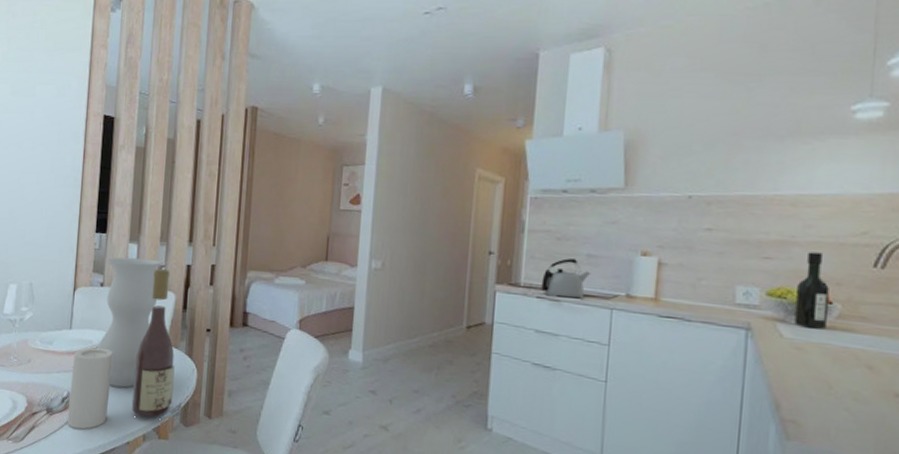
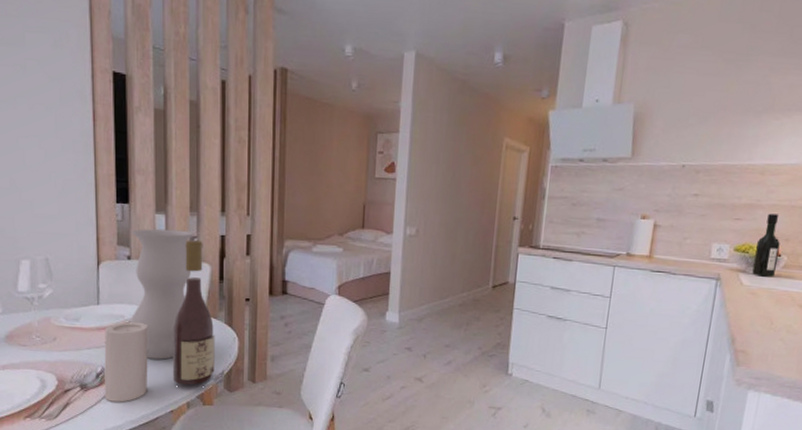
kettle: present [541,258,592,299] -> none [557,222,600,258]

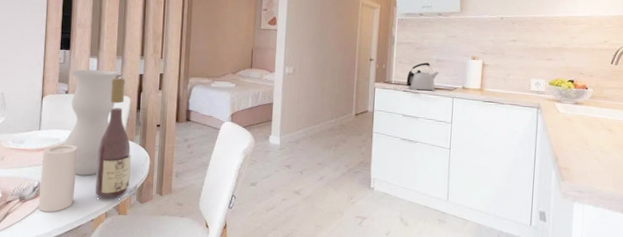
kettle: none [557,222,600,258] -> present [406,63,440,91]
bottle: present [752,213,780,277] -> none [566,55,586,106]

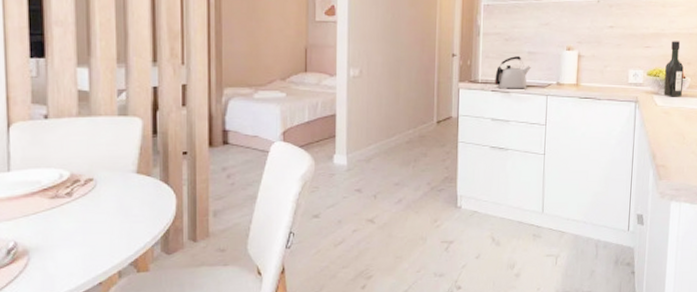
candle: present [38,144,78,212] -> none [16,187,71,280]
vase: present [63,69,120,176] -> none [47,83,123,227]
wine bottle: present [94,77,131,198] -> none [99,92,150,253]
bottle: none [566,55,586,106] -> present [664,41,684,97]

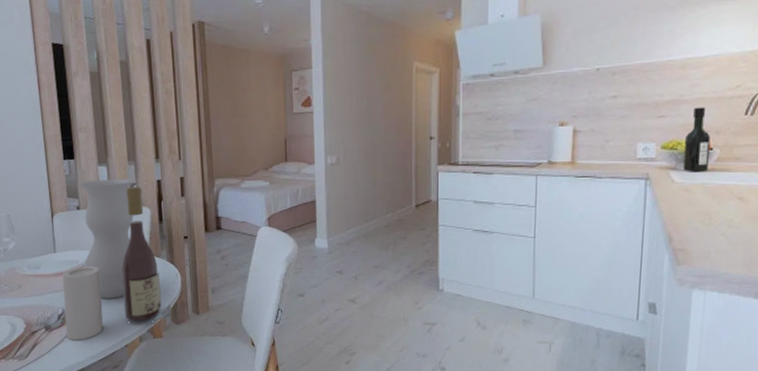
candle: none [16,187,71,280] -> present [62,265,103,340]
vase: none [47,83,123,227] -> present [78,178,134,298]
wine bottle: none [99,92,150,253] -> present [121,186,162,321]
kettle: present [495,56,532,90] -> none [477,135,518,172]

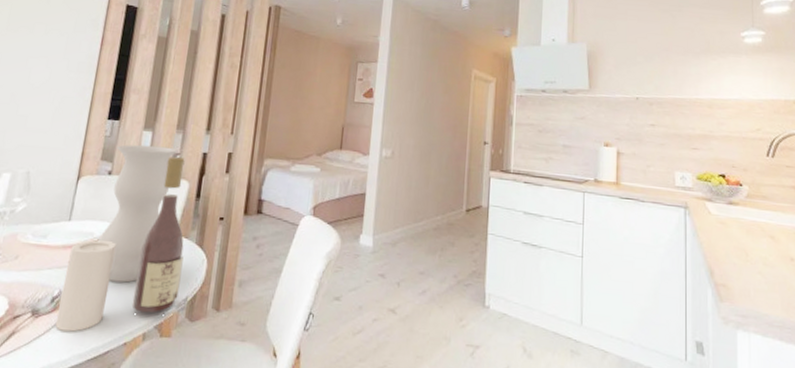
bottle: present [683,107,710,172] -> none [718,144,740,207]

